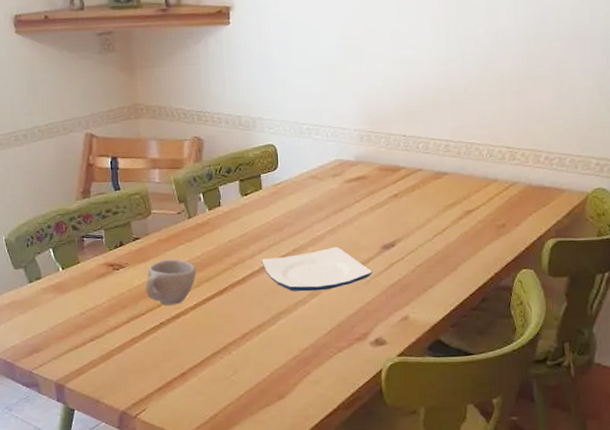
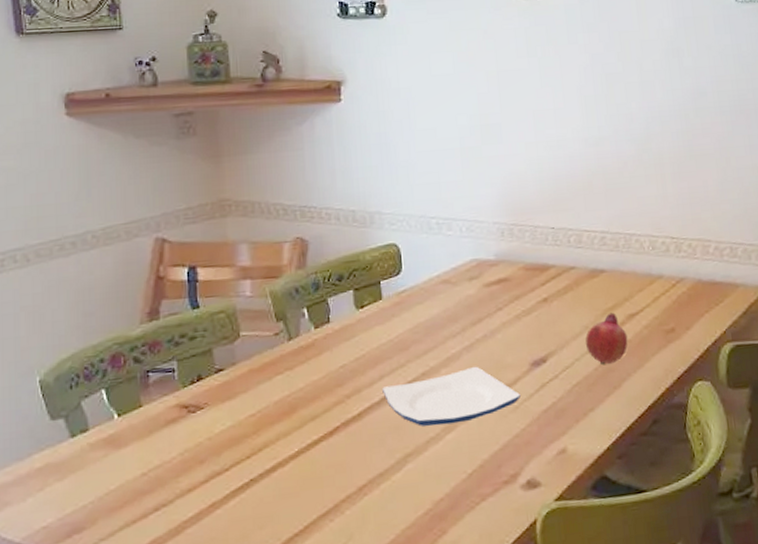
cup: present [145,259,196,305] -> none [230,393,298,456]
fruit: none [427,208,465,252] -> present [585,312,628,366]

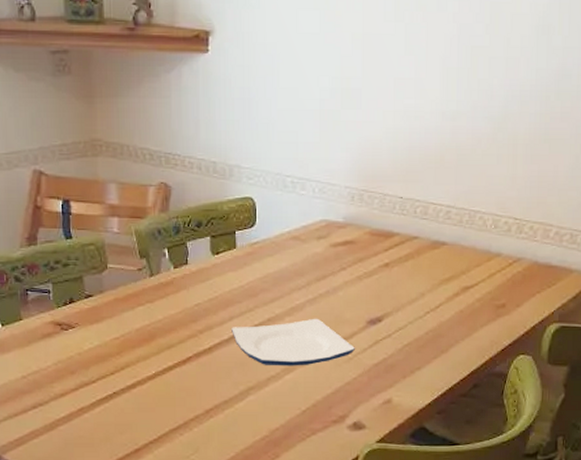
fruit: present [585,312,628,366] -> none [419,283,460,331]

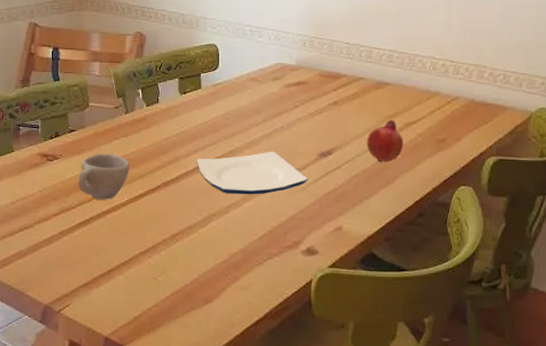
cup: none [97,322,156,373] -> present [77,154,130,200]
fruit: none [419,283,460,331] -> present [366,120,404,163]

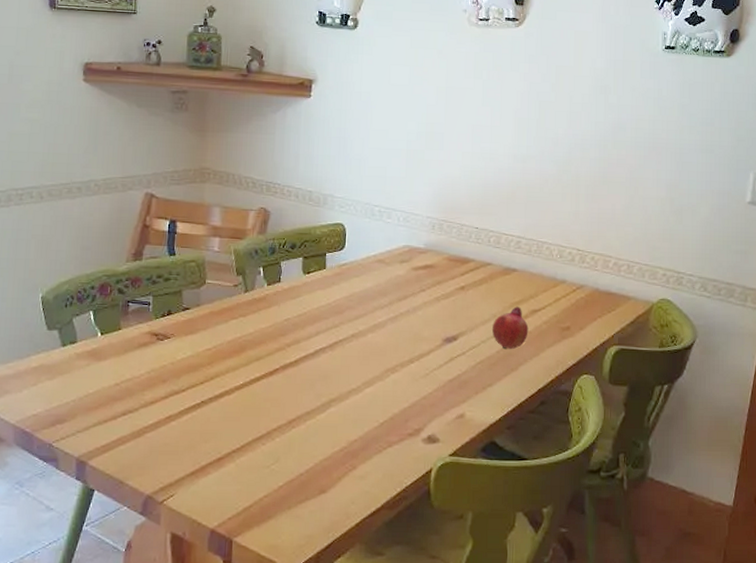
cup: present [77,154,130,200] -> none [189,334,247,383]
plate: present [196,151,308,195] -> none [317,335,431,380]

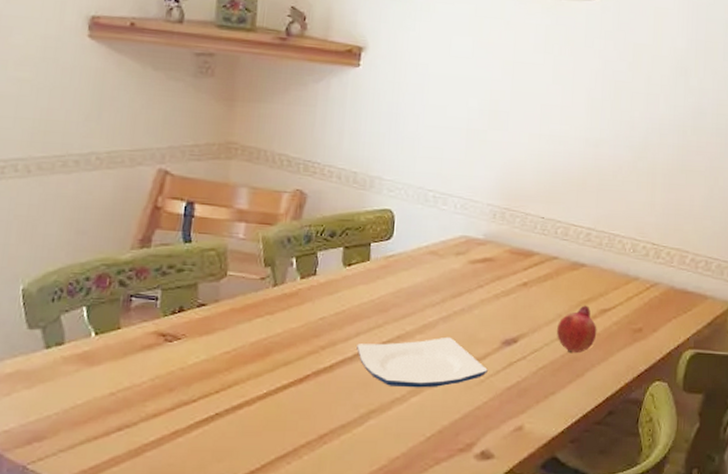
plate: none [317,335,431,380] -> present [356,336,488,388]

